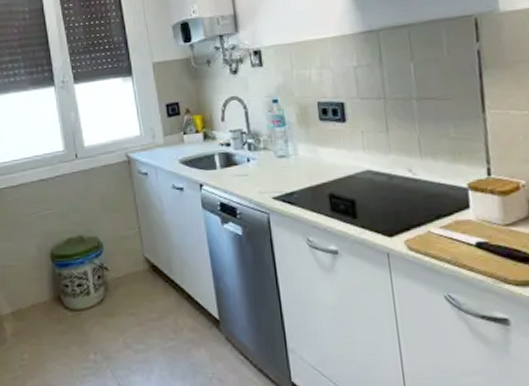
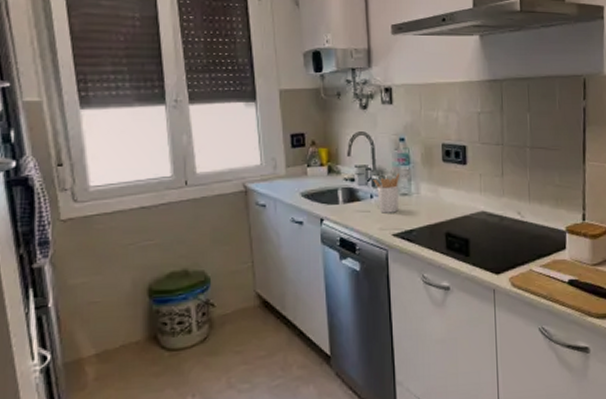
utensil holder: none [248,134,277,177] -> present [373,172,400,213]

